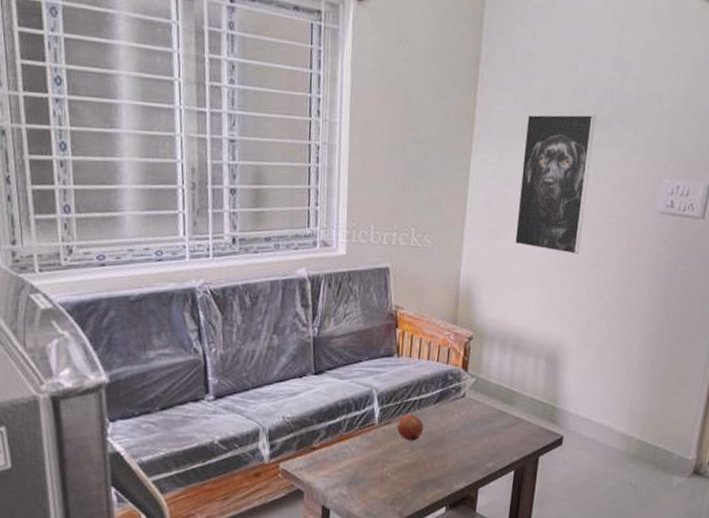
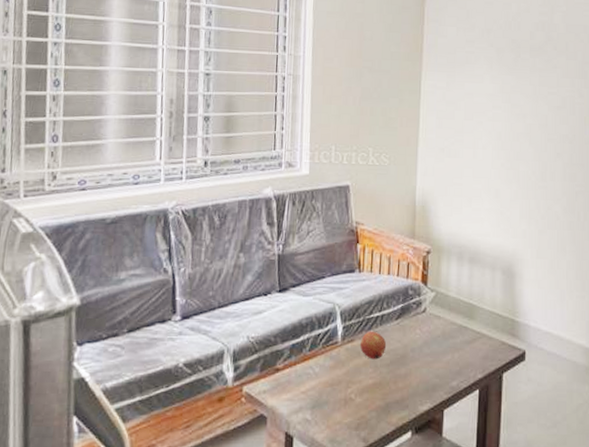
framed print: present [515,114,596,255] -> none [466,43,531,169]

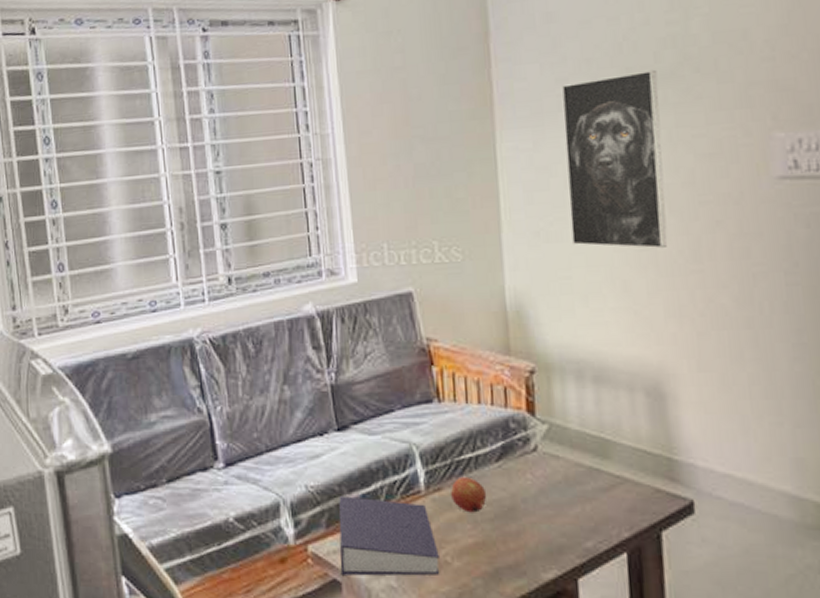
book: none [267,345,346,411] -> present [338,496,440,576]
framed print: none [466,43,531,169] -> present [561,69,667,249]

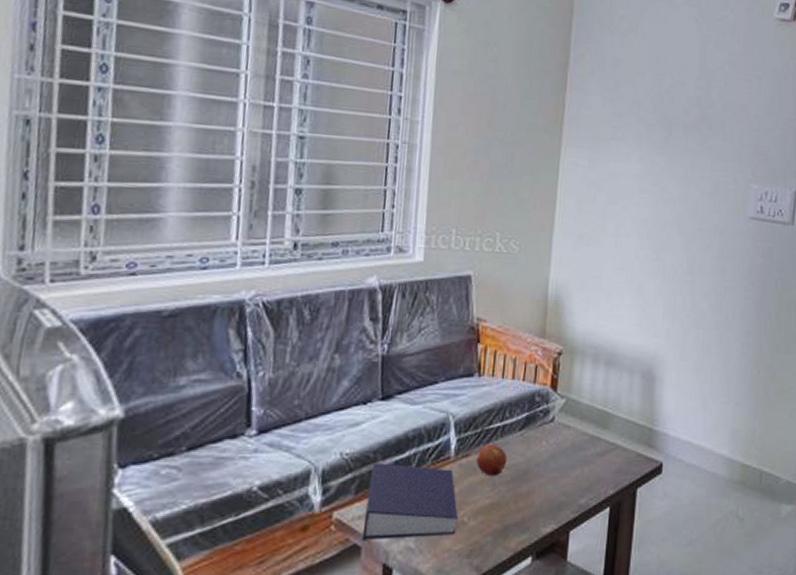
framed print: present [561,69,667,249] -> none [606,119,684,261]

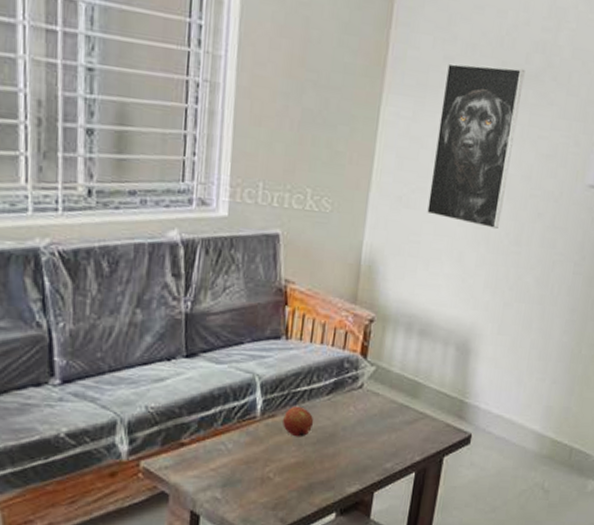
book: present [362,463,458,540] -> none [169,417,264,489]
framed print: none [606,119,684,261] -> present [427,63,525,230]

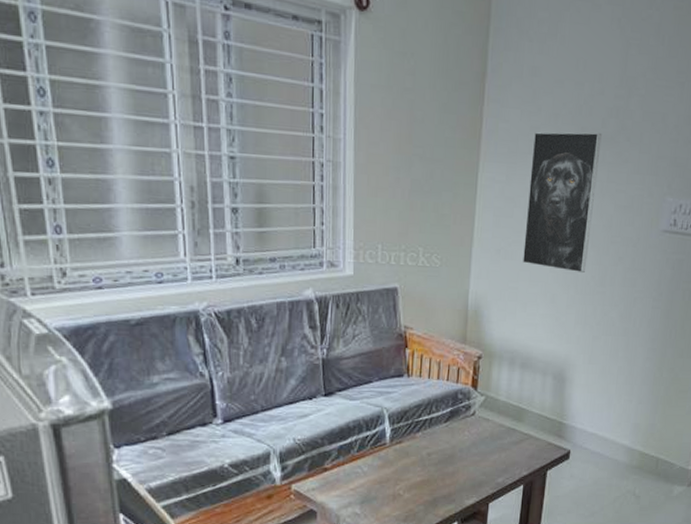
apple: present [283,406,314,437] -> none [409,433,435,459]

